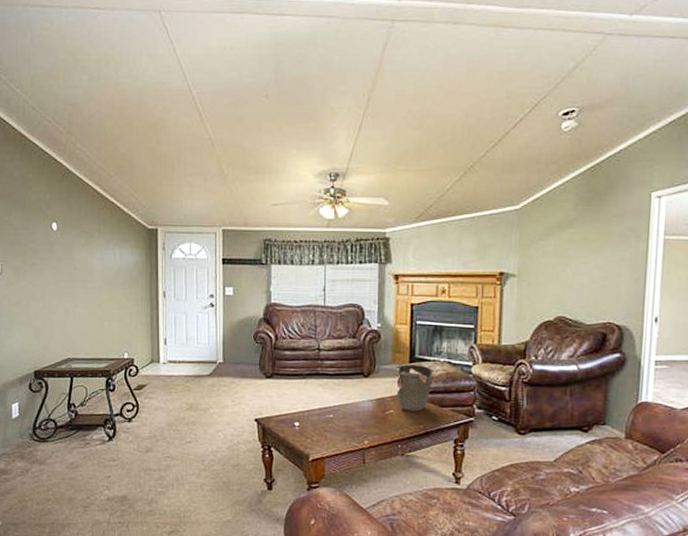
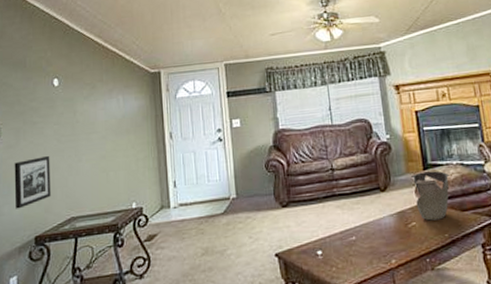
picture frame: none [15,298,49,344] -> present [14,156,51,209]

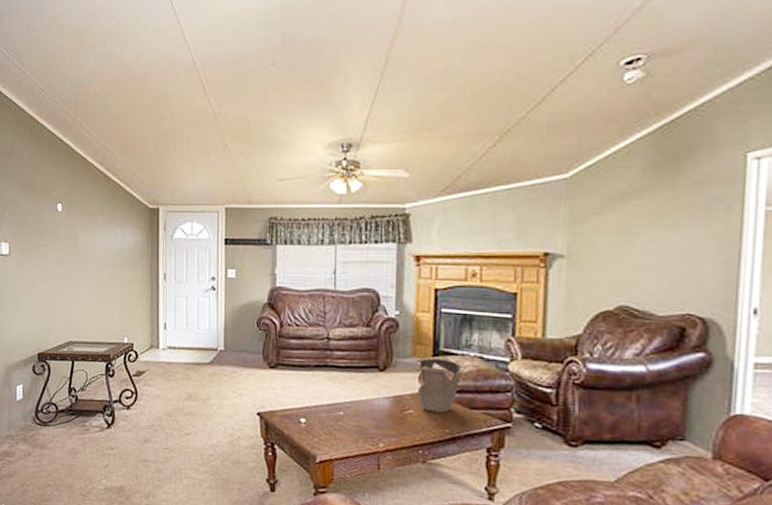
picture frame: present [14,156,51,209] -> none [21,280,53,325]

